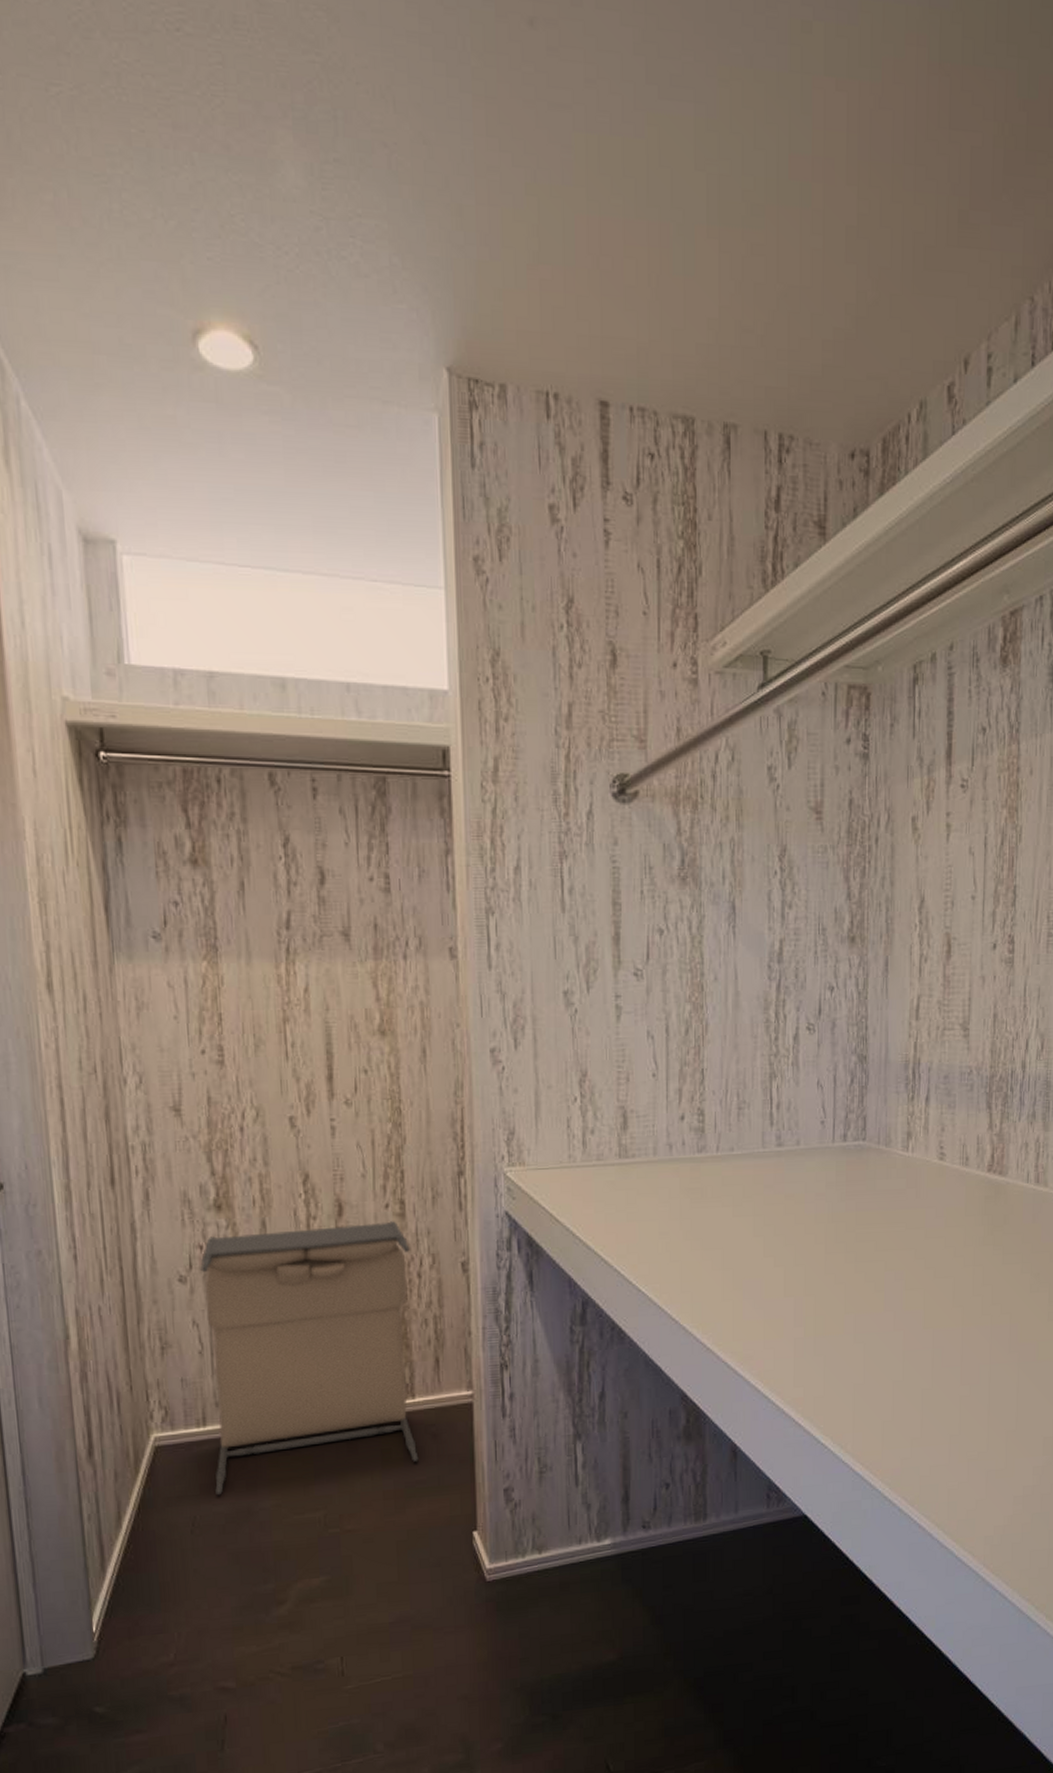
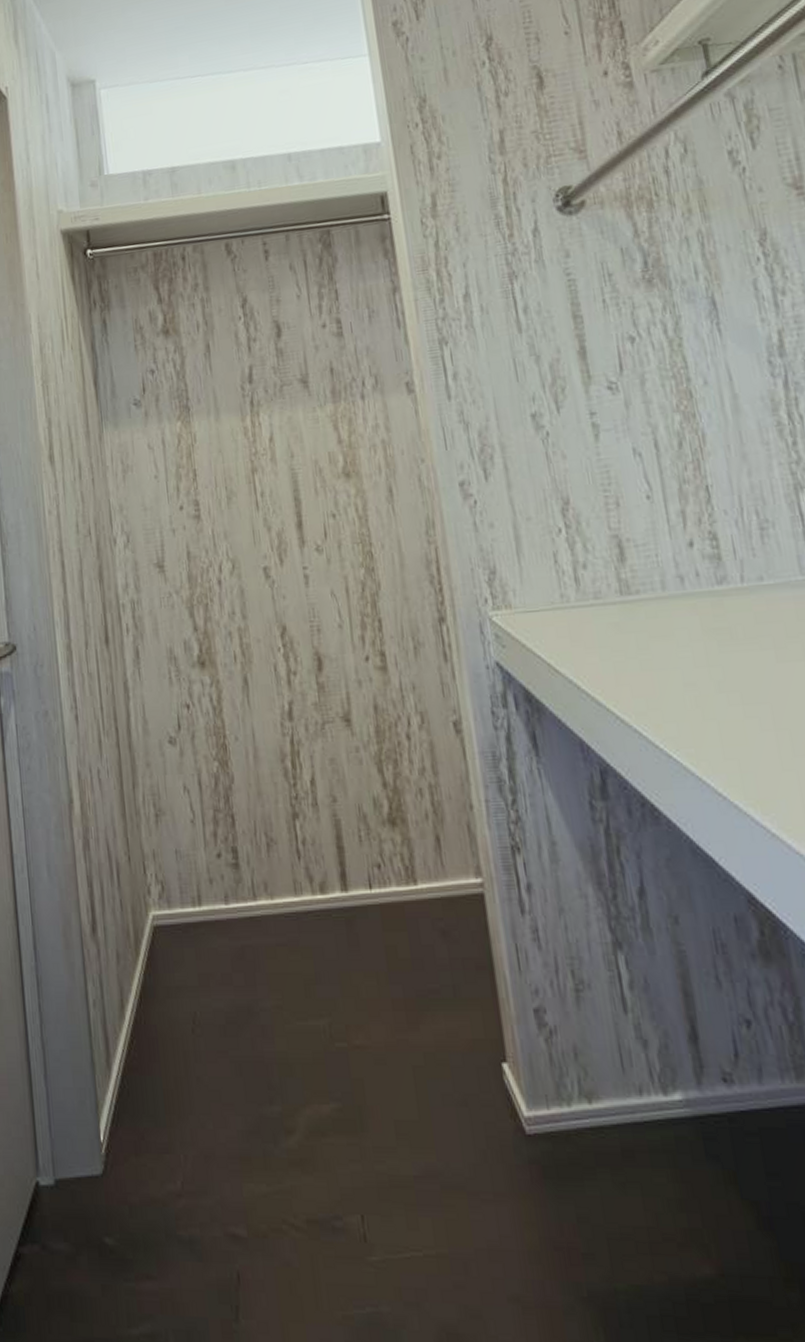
laundry hamper: present [200,1221,419,1496] -> none [188,675,429,989]

